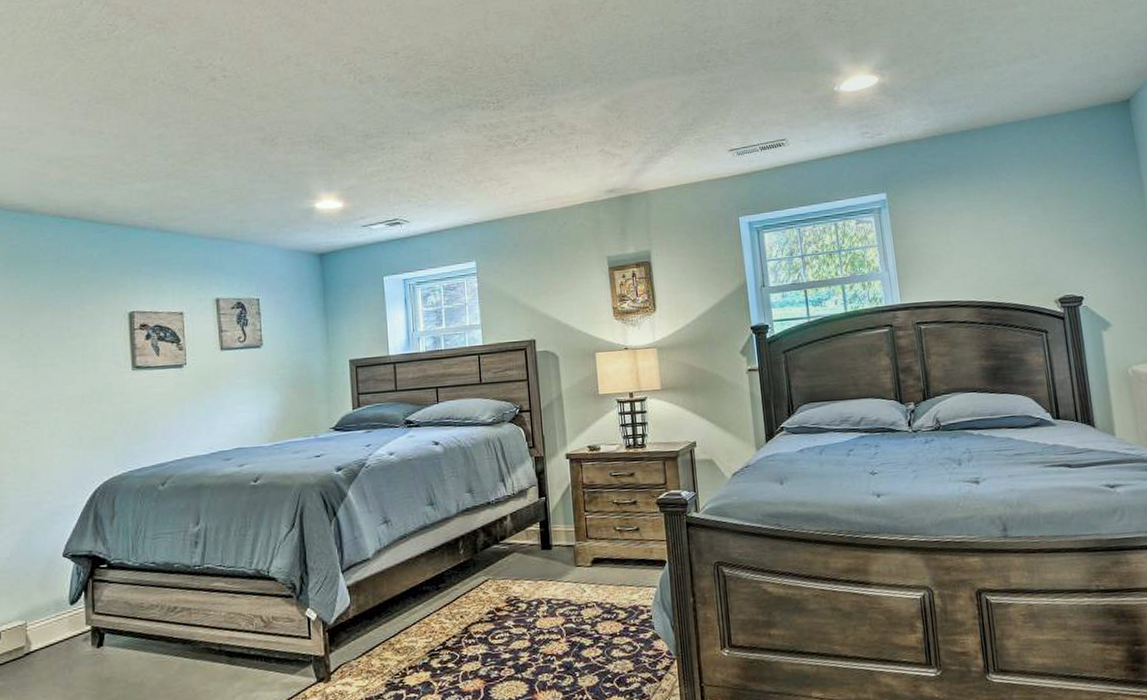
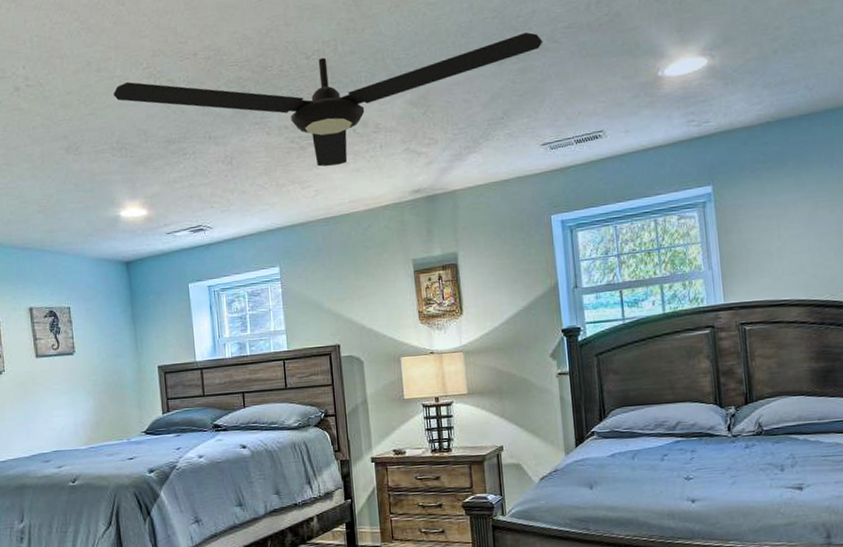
ceiling fan: none [311,45,729,165] -> present [112,32,543,167]

